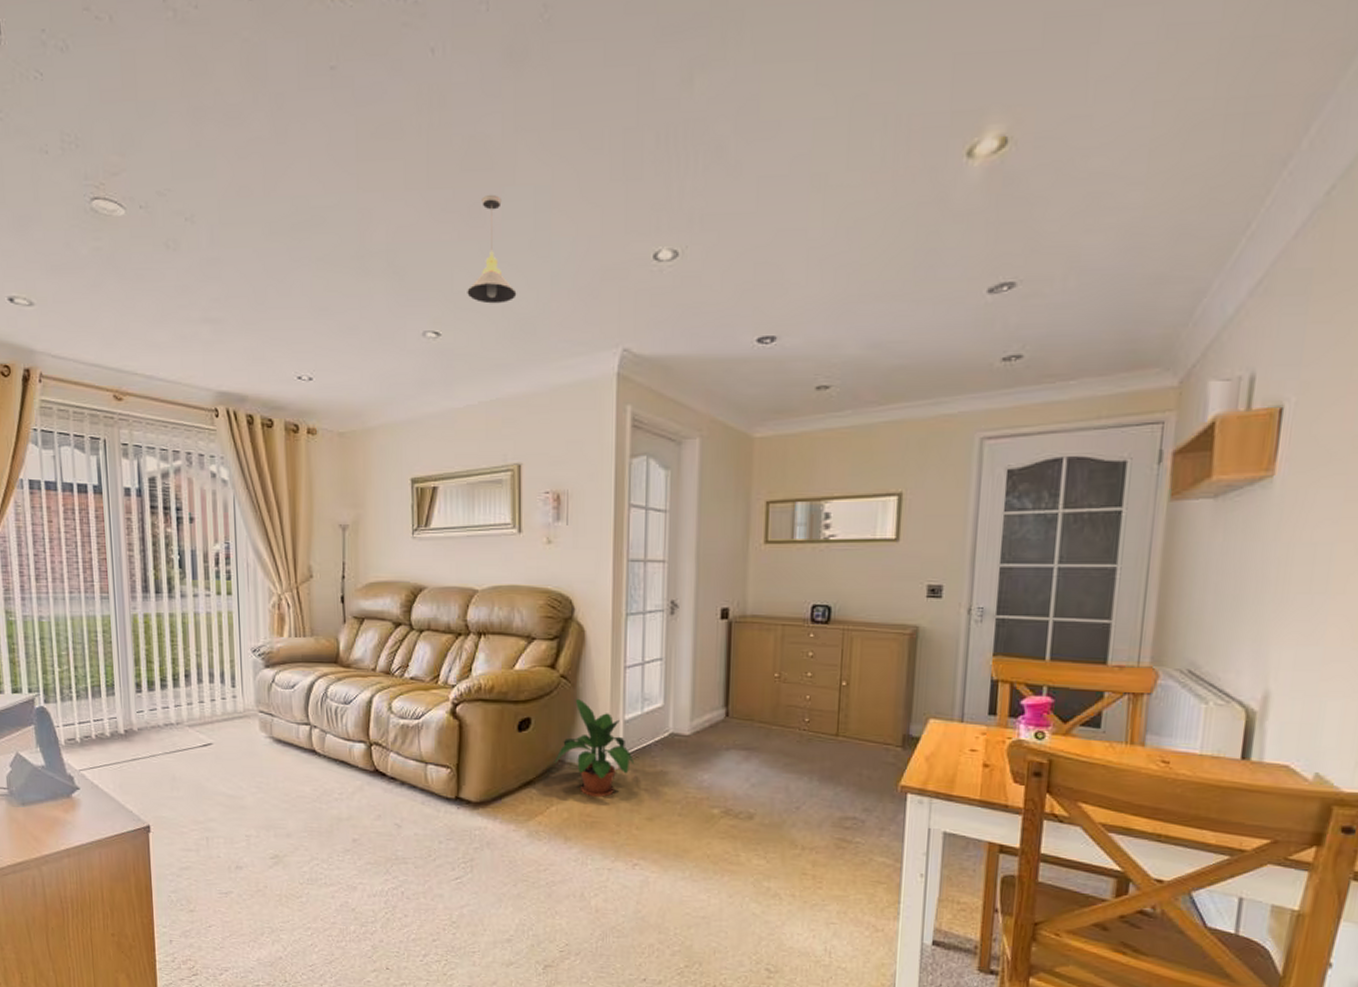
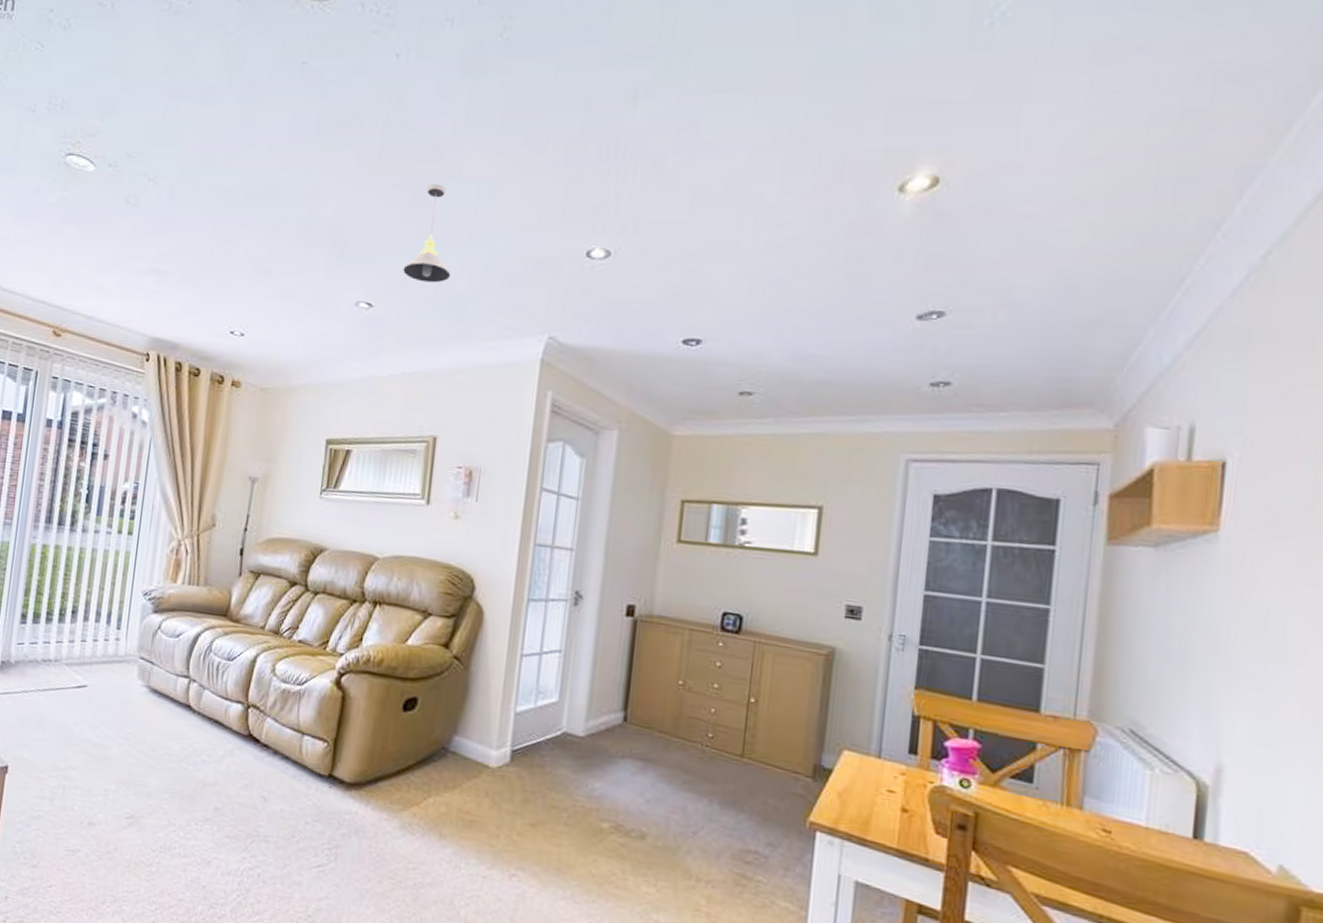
potted plant: present [554,698,635,797] -> none [437,682,523,795]

